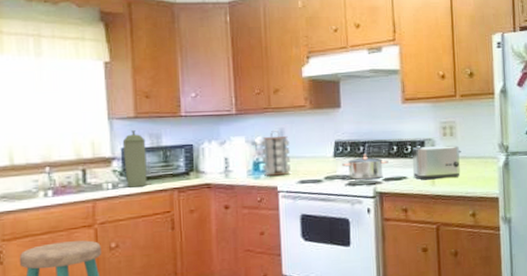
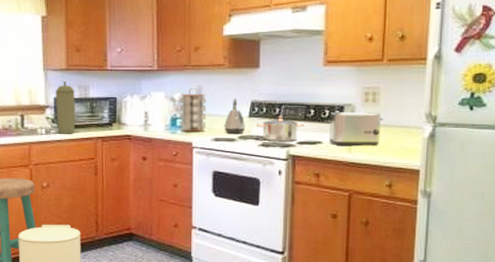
kettle: none [308,139,331,176] -> present [223,98,246,134]

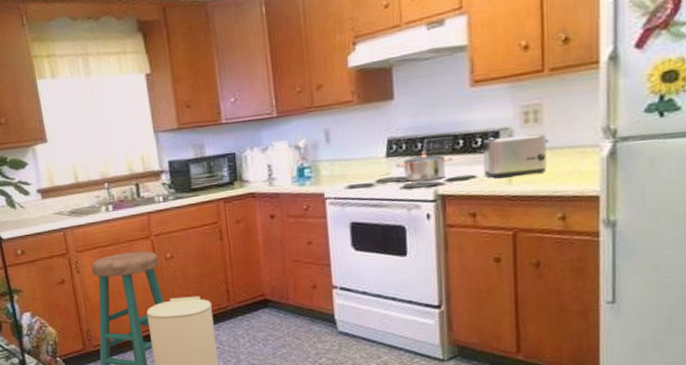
canister: present [55,81,75,134] -> none [168,142,195,200]
spice rack: present [180,87,206,132] -> none [305,130,338,182]
kettle: present [223,98,246,134] -> none [357,137,384,179]

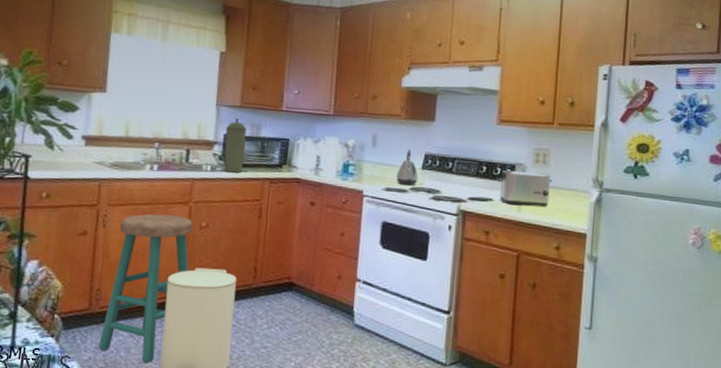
canister: none [168,142,195,200] -> present [224,118,247,173]
kettle: none [357,137,384,179] -> present [395,149,419,186]
cooking pot: present [396,151,453,182] -> none [429,170,476,197]

